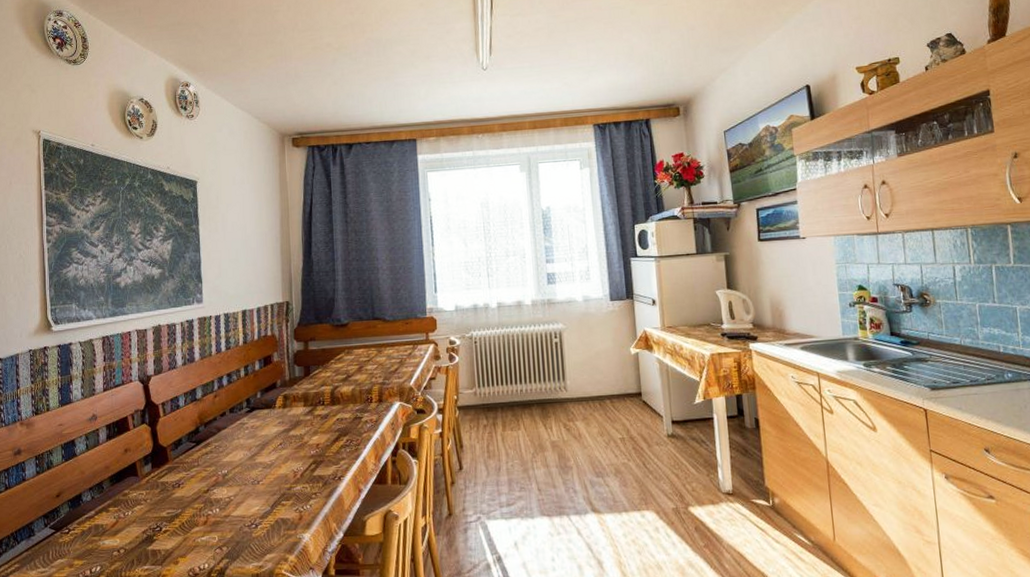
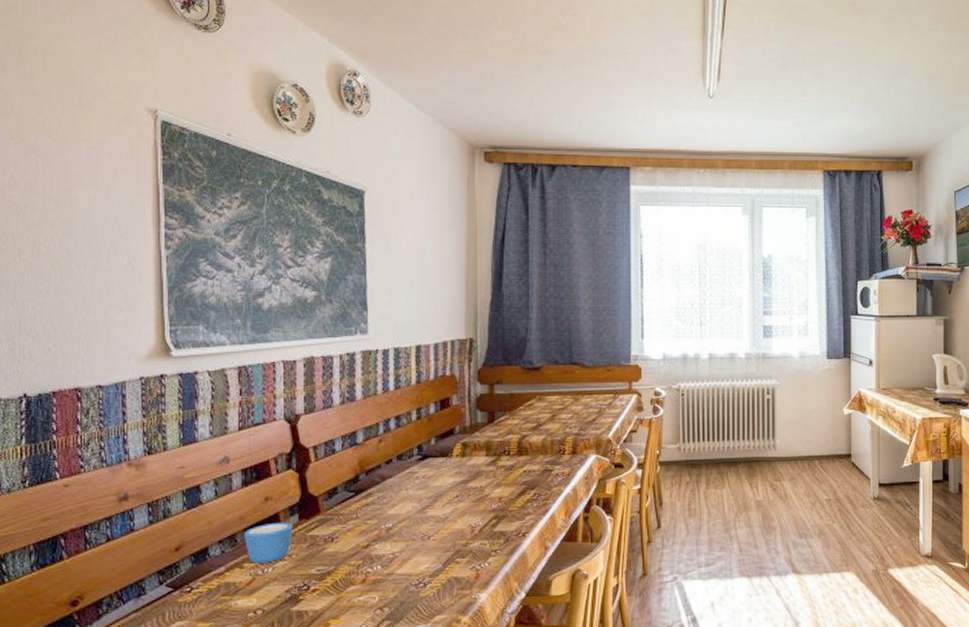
mug: none [108,470,147,508] -> present [243,522,293,564]

